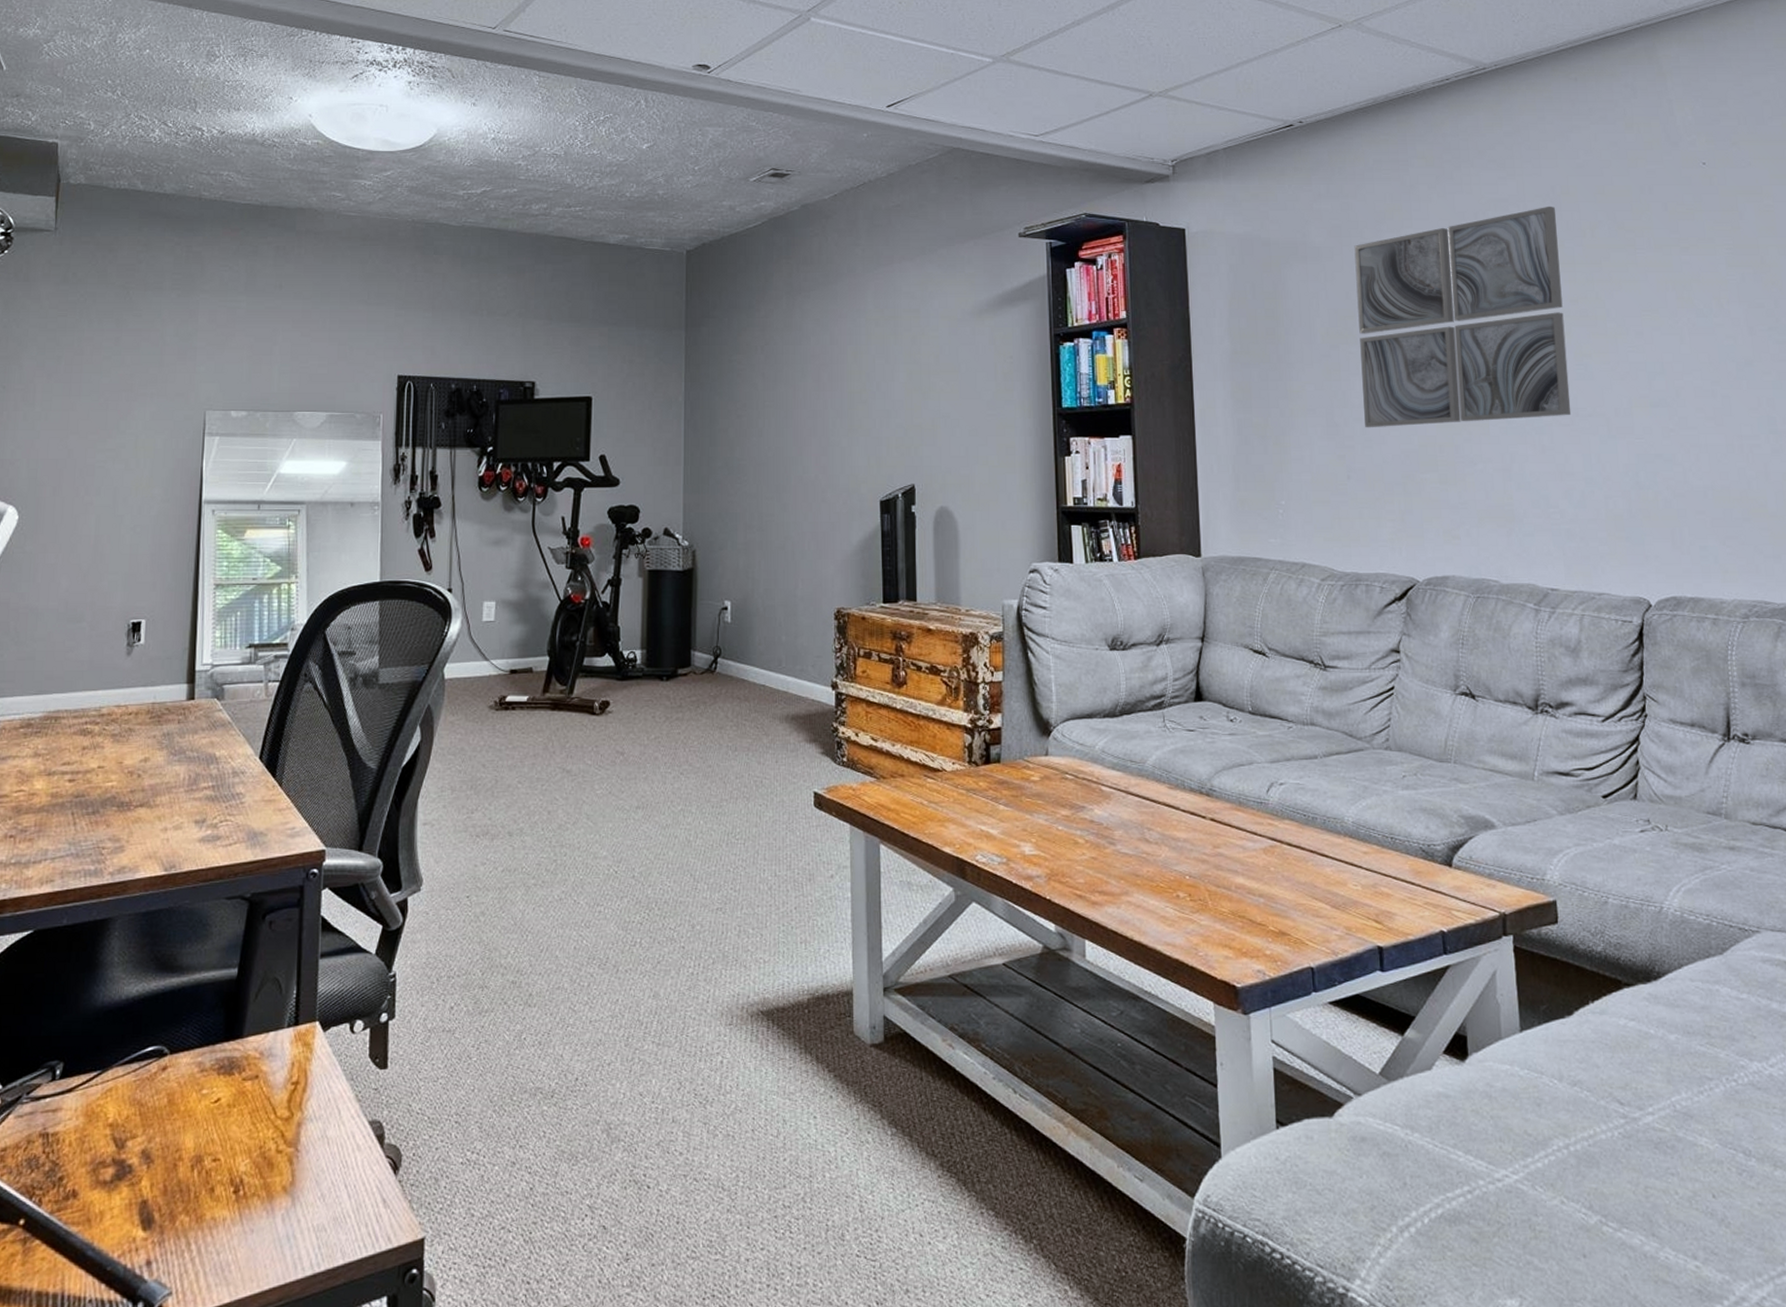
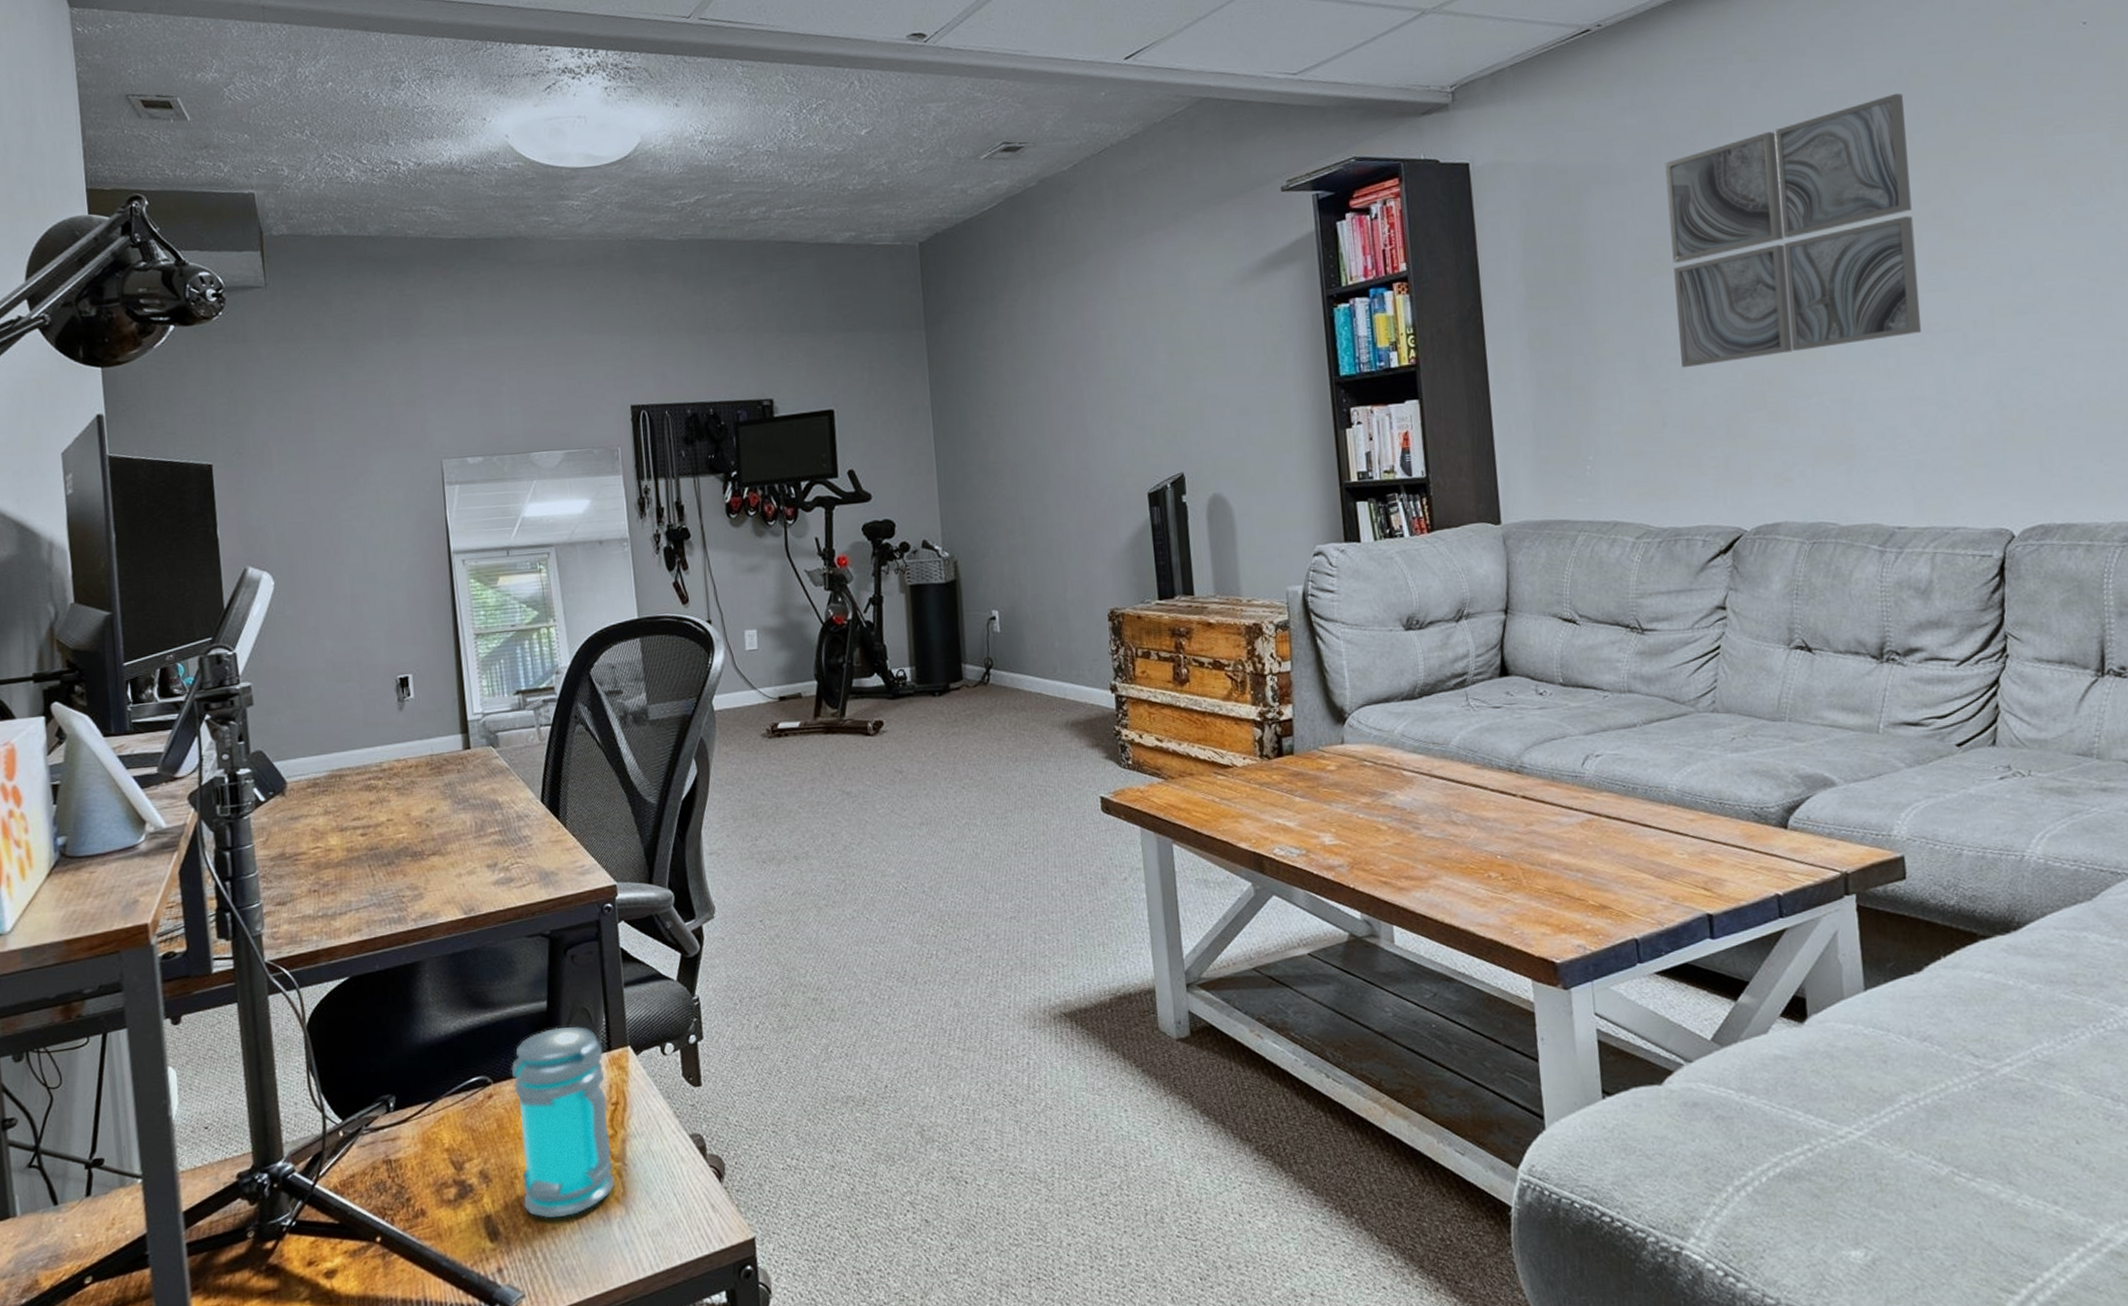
jar: none [184,997,289,1207] -> present [511,1027,615,1219]

